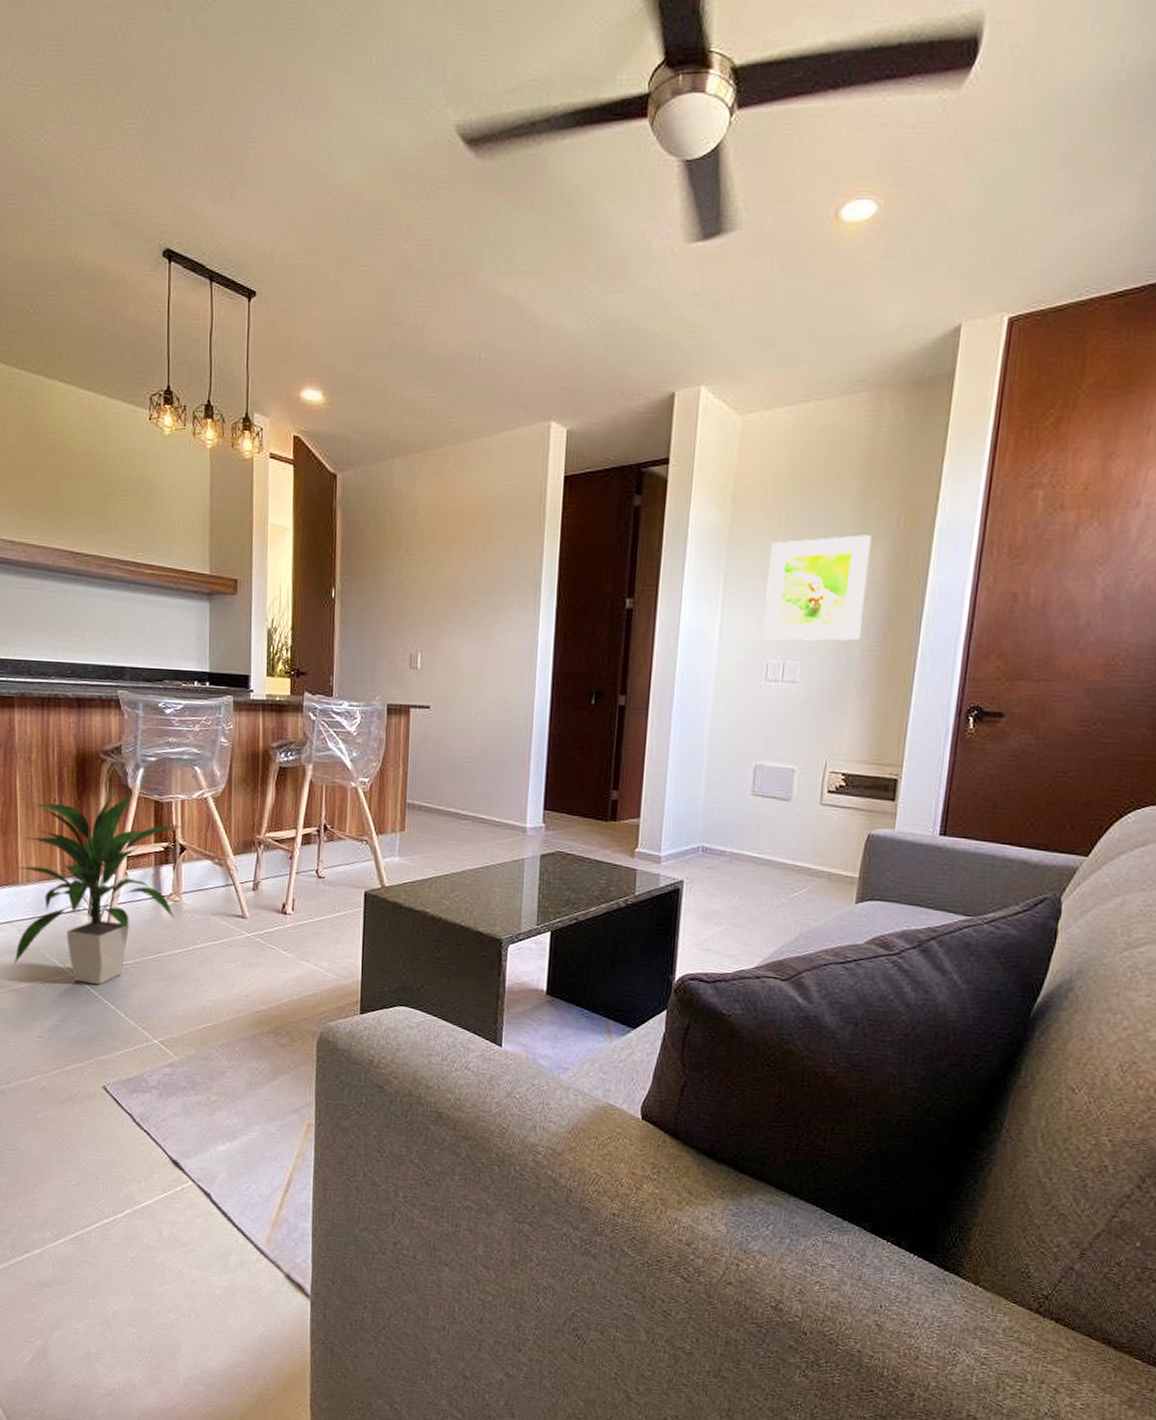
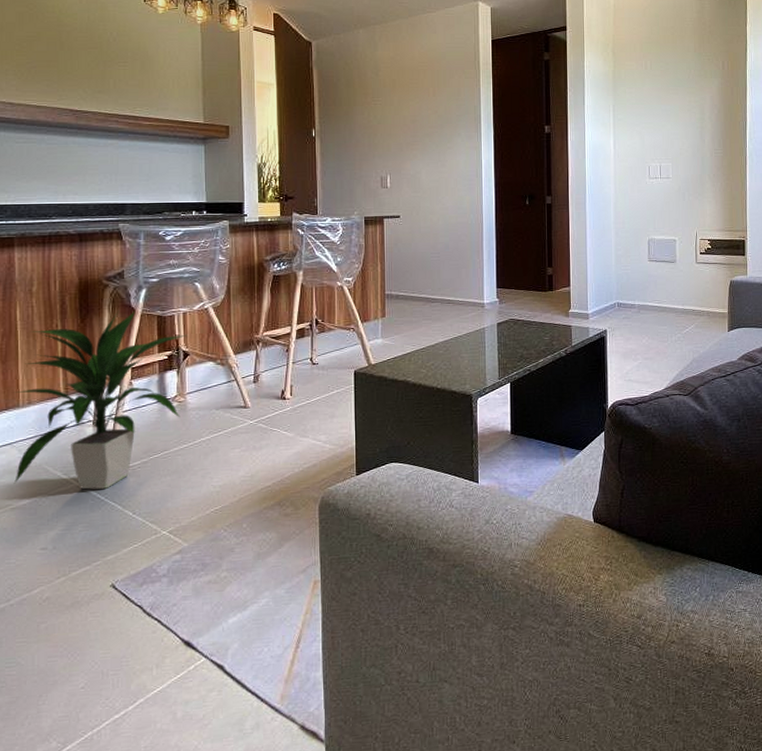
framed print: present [763,535,872,641] -> none [642,75,709,150]

